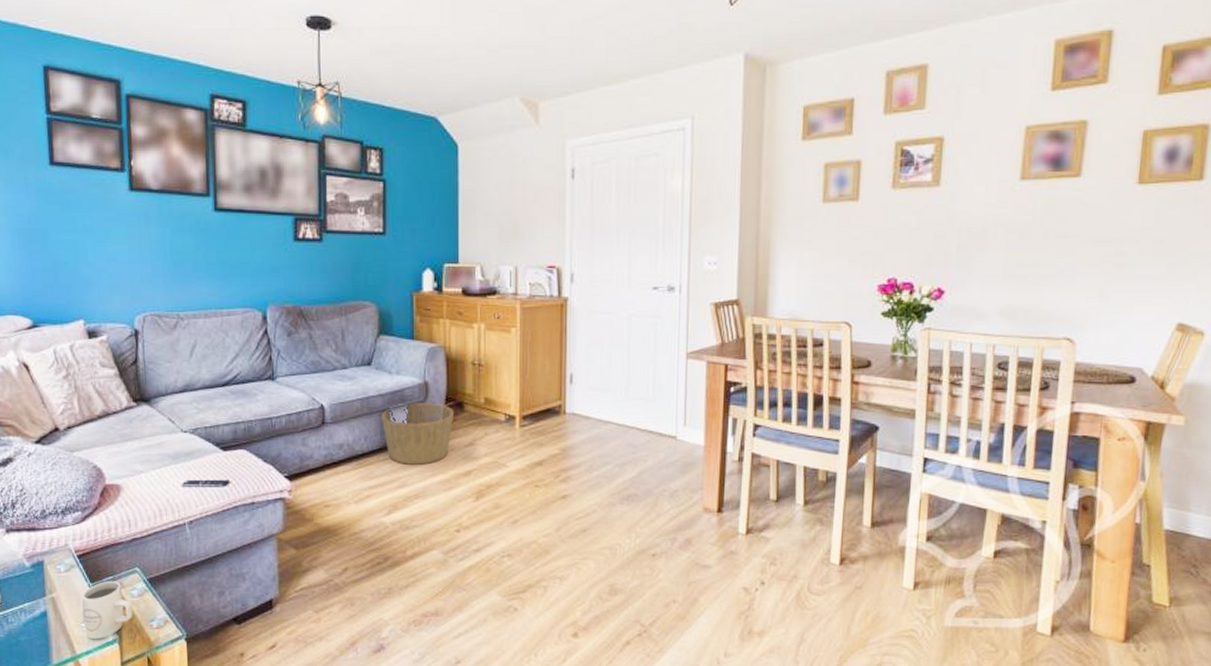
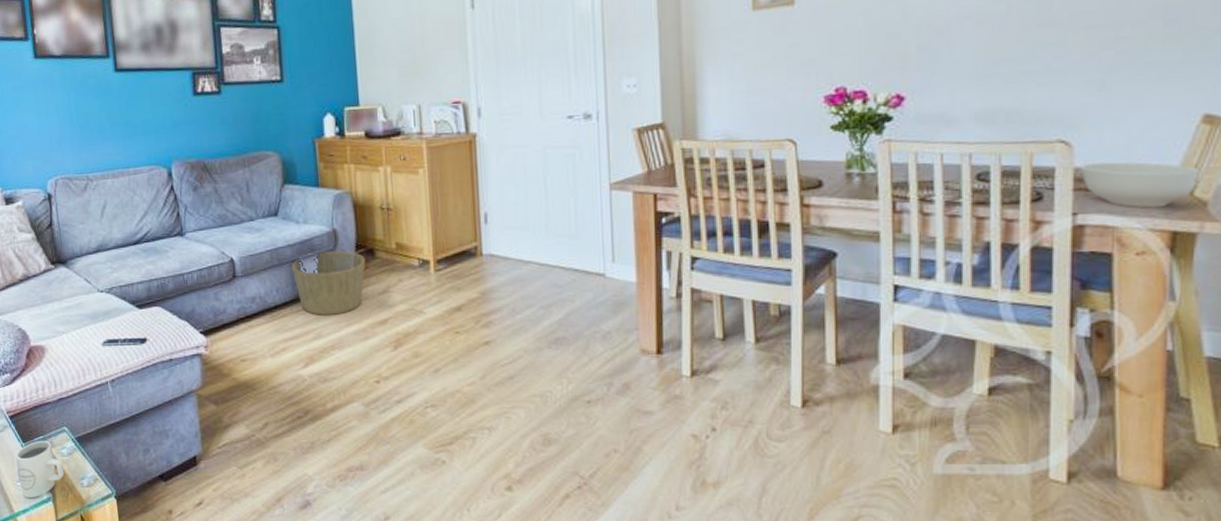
bowl: none [1080,359,1171,401] -> present [1080,161,1199,208]

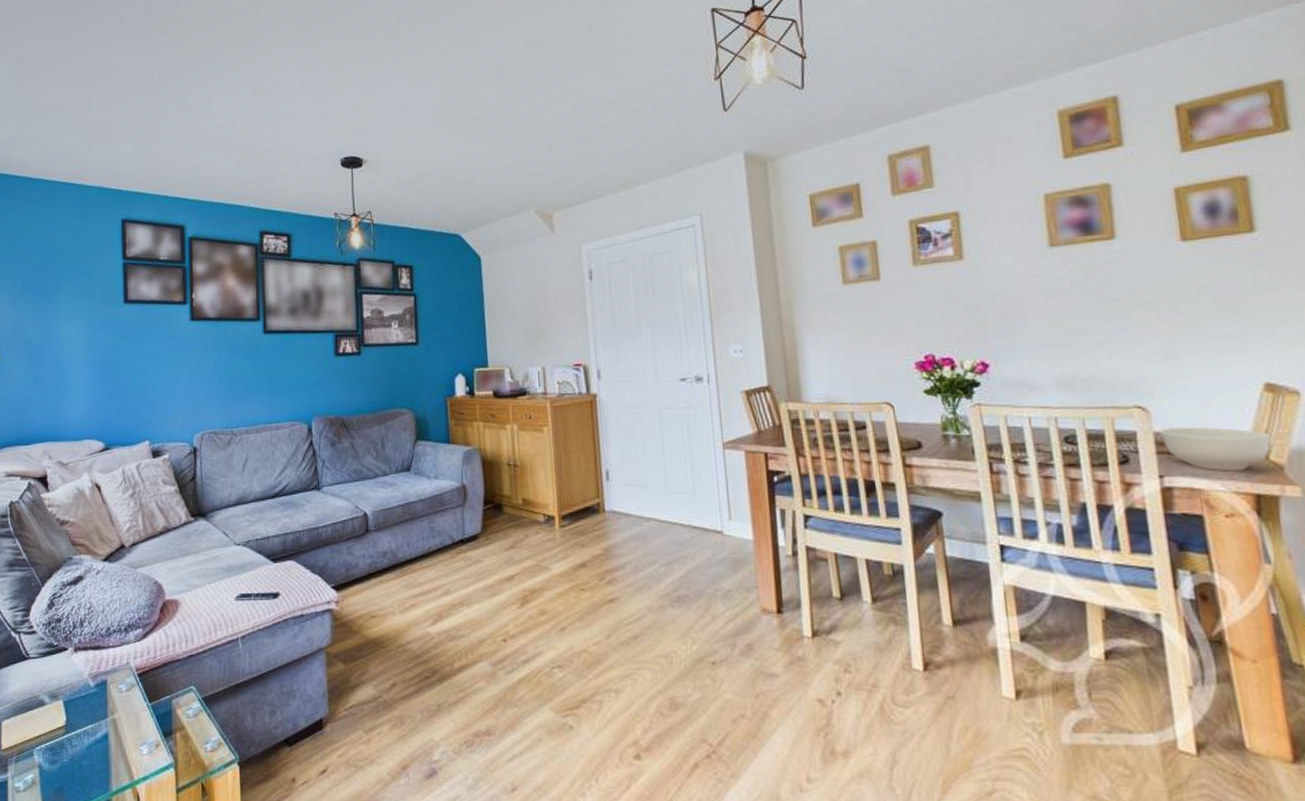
mug: present [15,440,65,499] -> none [141,700,189,765]
basket: present [292,251,366,315] -> none [423,506,493,571]

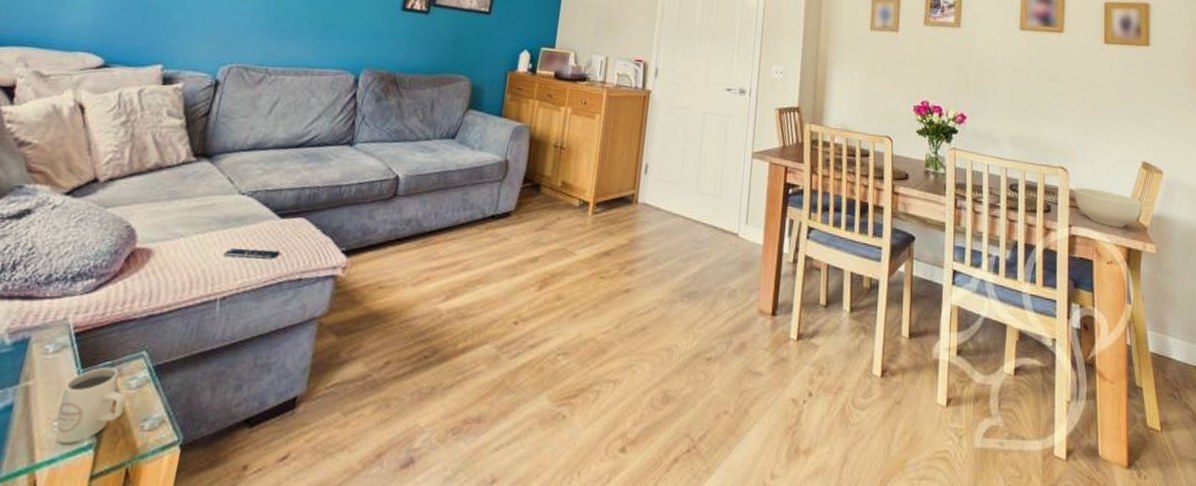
mug: none [141,700,189,765] -> present [55,366,126,445]

